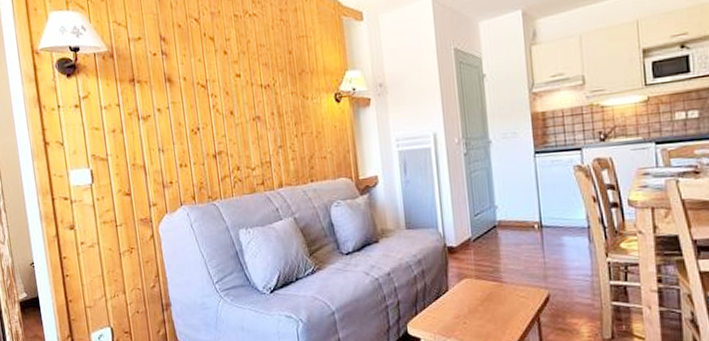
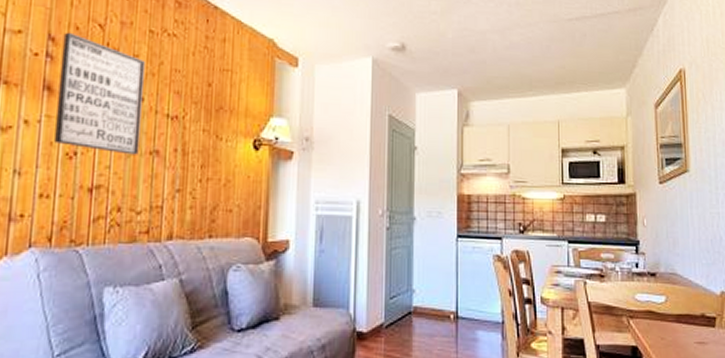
wall art: none [170,30,245,124] -> present [54,32,146,155]

